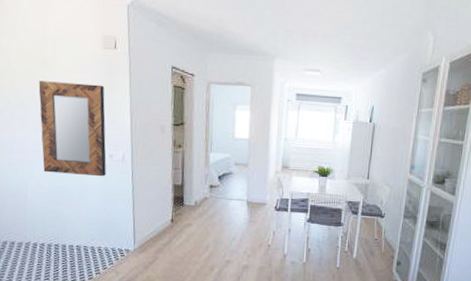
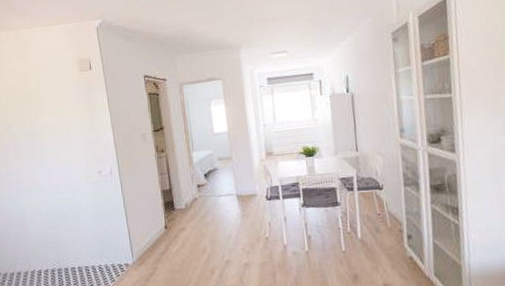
home mirror: present [38,81,106,177] -> none [27,105,97,199]

